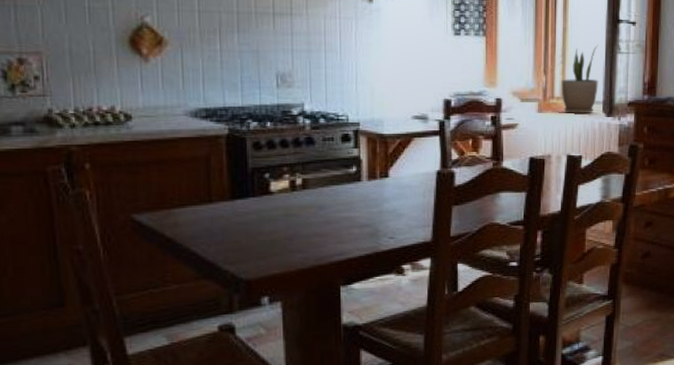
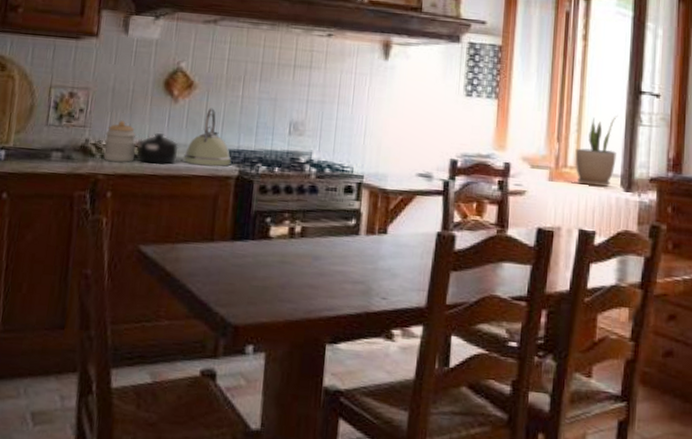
jar: none [70,85,110,132] -> present [103,120,137,162]
saucepan: none [112,97,158,131] -> present [137,133,179,165]
kettle: none [164,65,219,127] -> present [182,108,232,167]

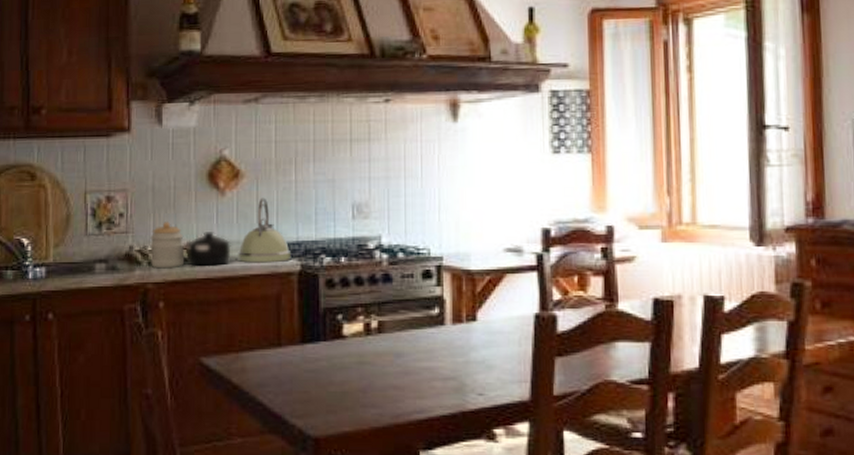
potted plant: present [575,116,618,188] -> none [691,157,742,244]

